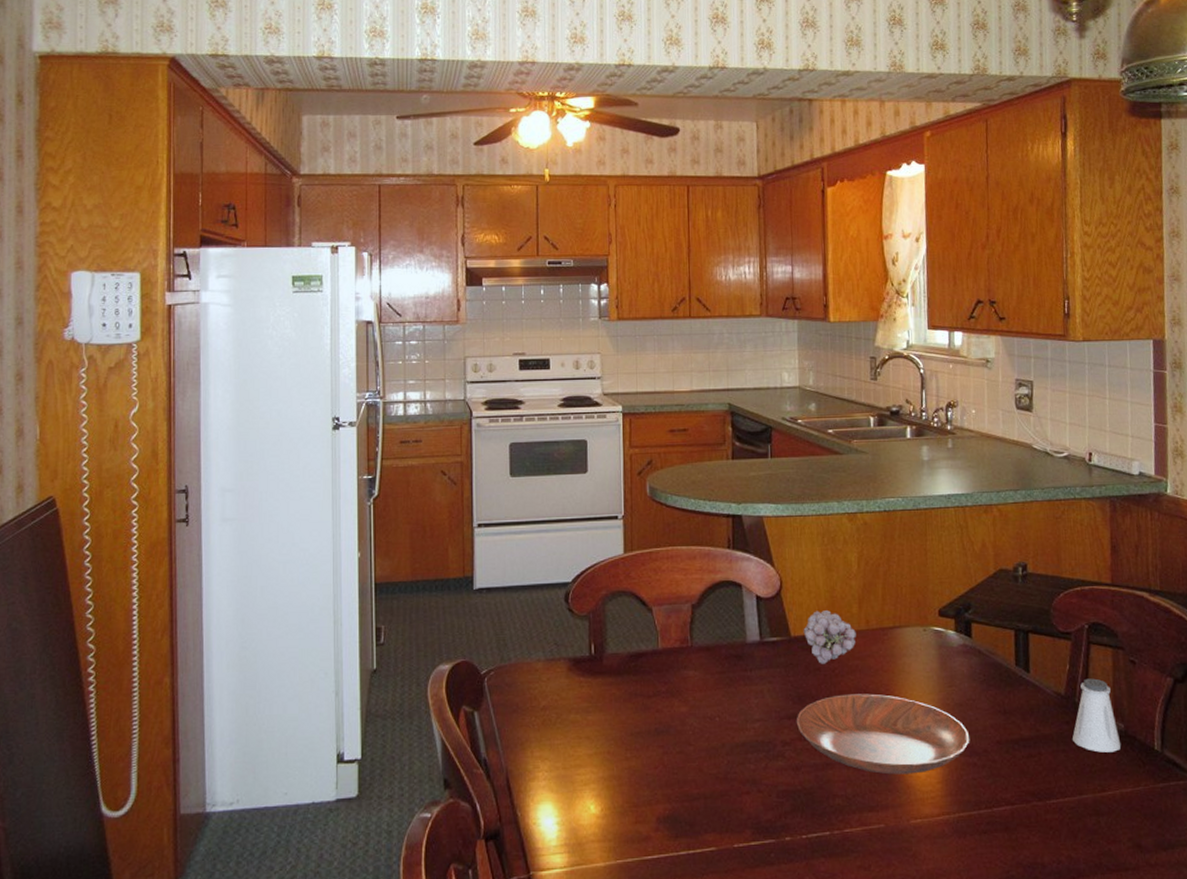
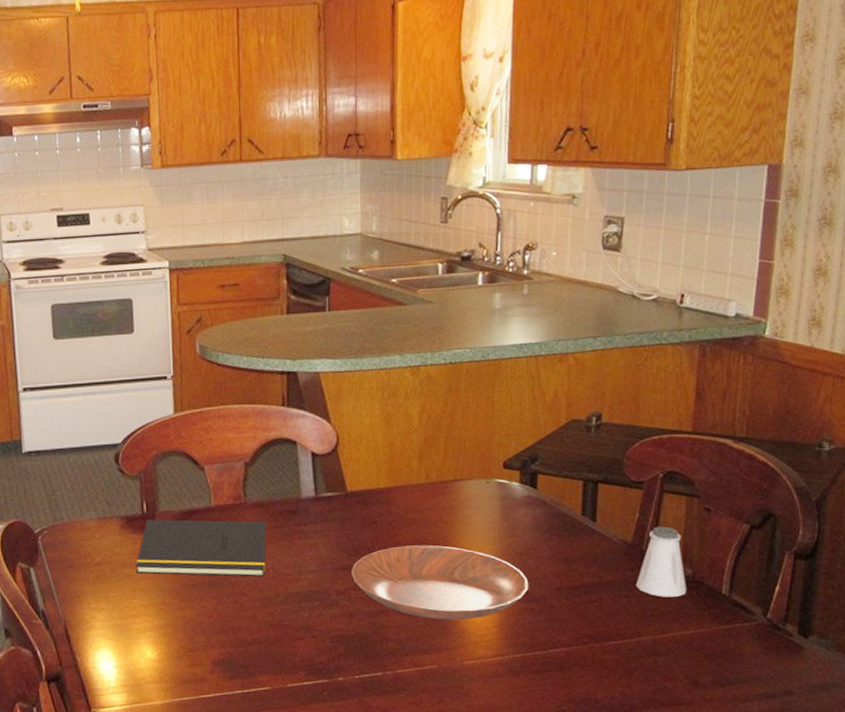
notepad: none [581,662,713,725] -> present [135,519,267,577]
fruit: present [803,610,856,664] -> none [360,465,415,518]

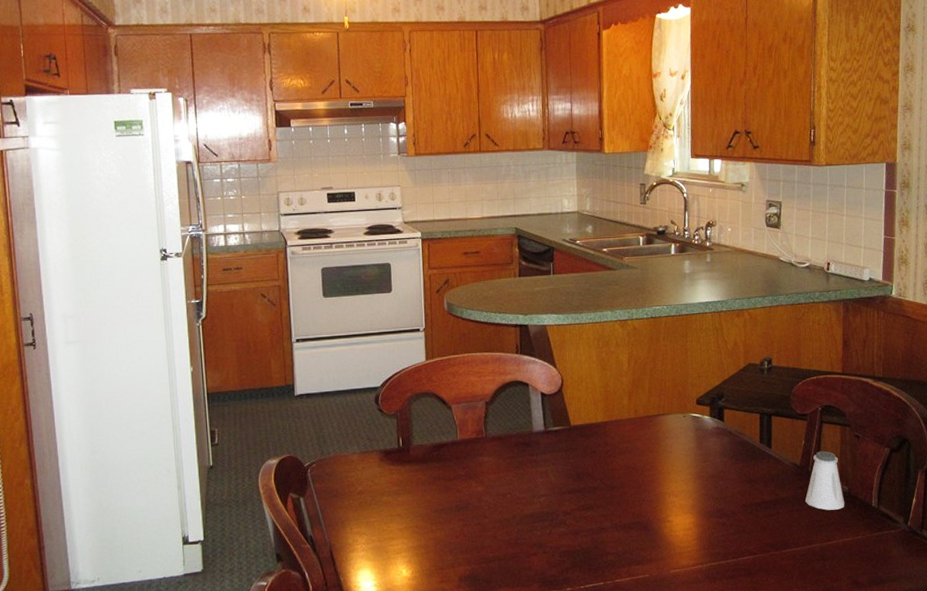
notepad: present [135,519,267,577] -> none [392,452,505,501]
bowl: present [351,545,529,620] -> none [575,470,721,535]

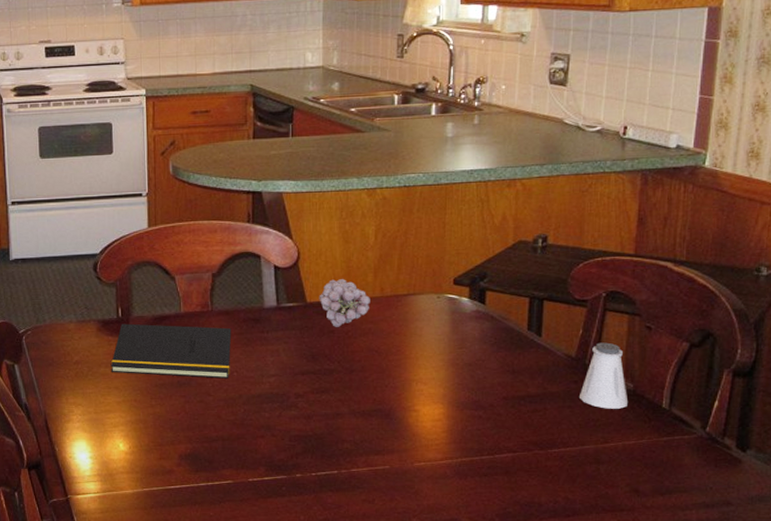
notepad: none [392,452,505,501] -> present [110,323,232,379]
fruit: none [581,403,626,448] -> present [319,279,370,327]

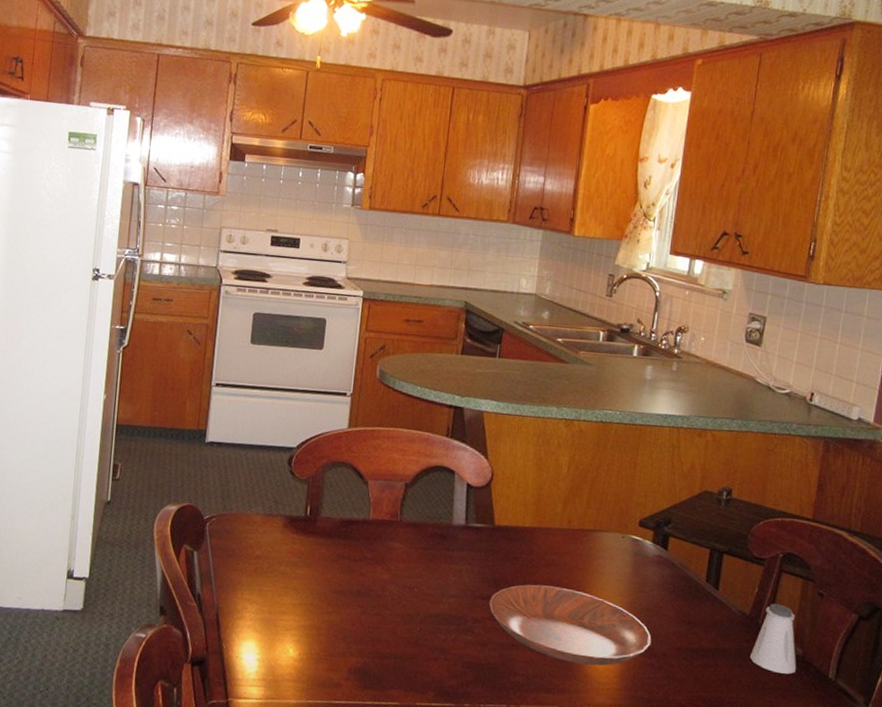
notepad: present [110,323,232,379] -> none [291,522,418,594]
bowl: none [309,354,477,424] -> present [489,584,652,666]
fruit: present [319,279,370,327] -> none [507,505,557,555]

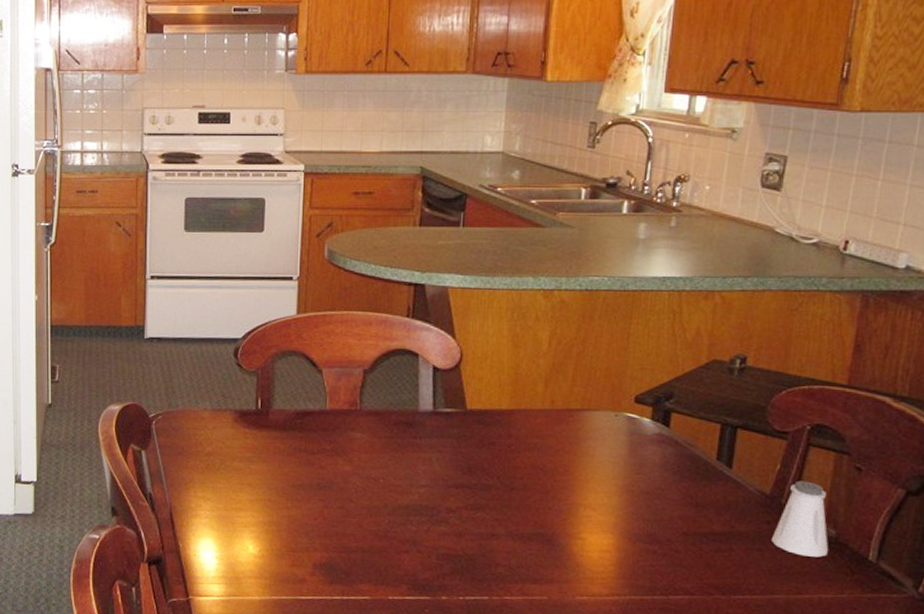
bowl: present [489,584,652,666] -> none [463,470,653,554]

